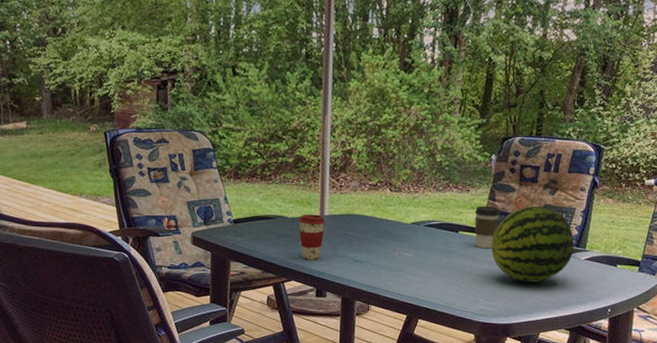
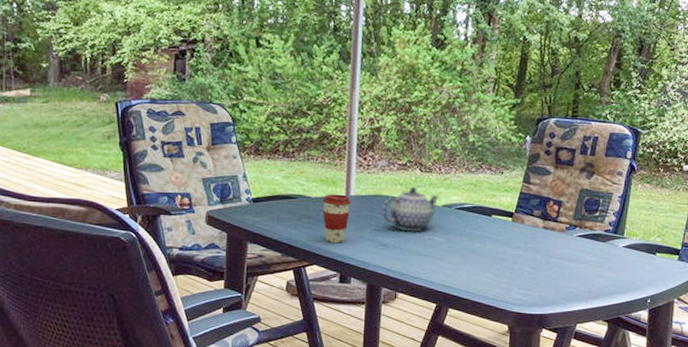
teapot: none [354,205,408,249] -> present [381,186,439,232]
coffee cup: present [474,206,501,249] -> none [508,188,536,234]
fruit: present [491,206,575,282] -> none [525,190,612,270]

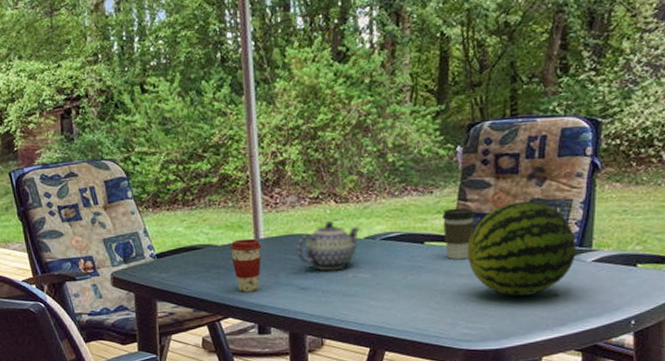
coffee cup: none [508,188,536,234] -> present [441,207,476,260]
fruit: none [525,190,612,270] -> present [467,201,576,296]

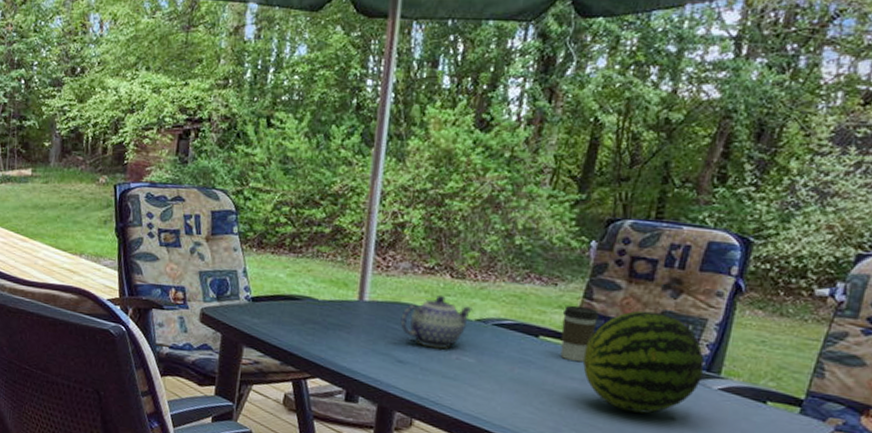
coffee cup: present [230,238,262,293] -> none [330,297,364,356]

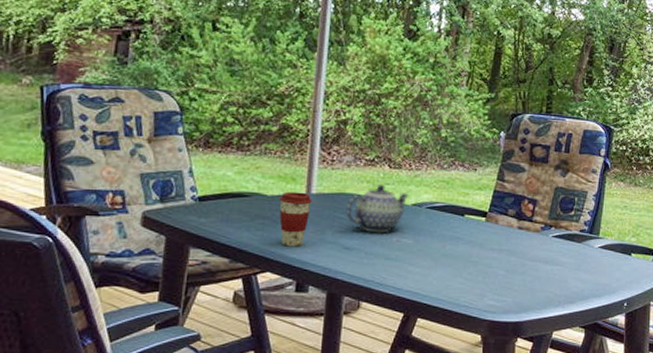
coffee cup: none [330,297,364,356] -> present [279,191,312,247]
coffee cup: present [560,305,600,362] -> none [481,186,510,235]
fruit: present [582,310,704,414] -> none [499,188,587,273]

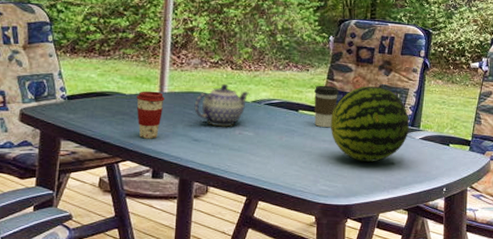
coffee cup: none [481,186,510,235] -> present [313,85,339,128]
fruit: none [499,188,587,273] -> present [330,86,409,162]

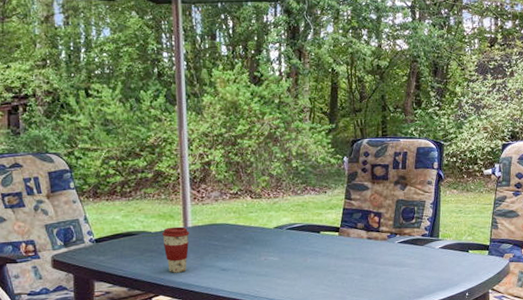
teapot: present [194,83,249,127] -> none [218,213,270,255]
coffee cup: present [313,85,339,128] -> none [333,205,358,246]
fruit: present [330,86,409,162] -> none [351,201,428,275]

